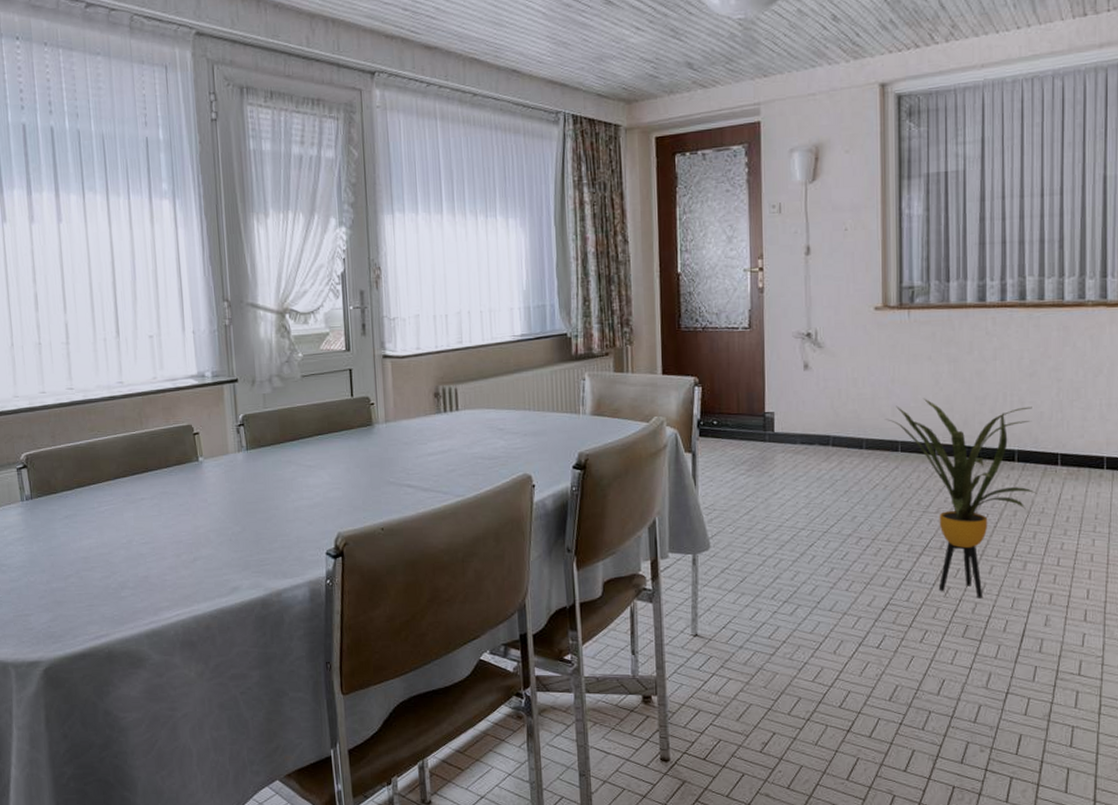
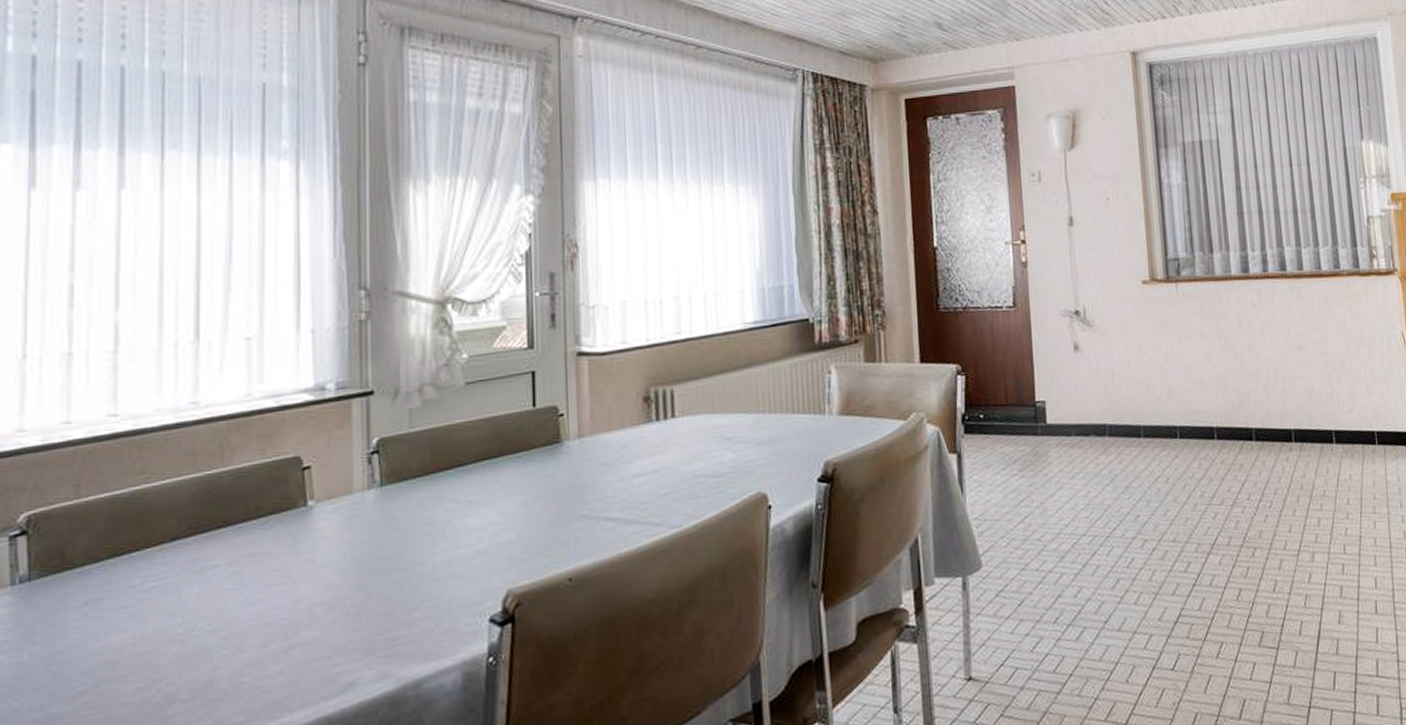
house plant: present [885,398,1037,599] -> none [1162,377,1316,599]

